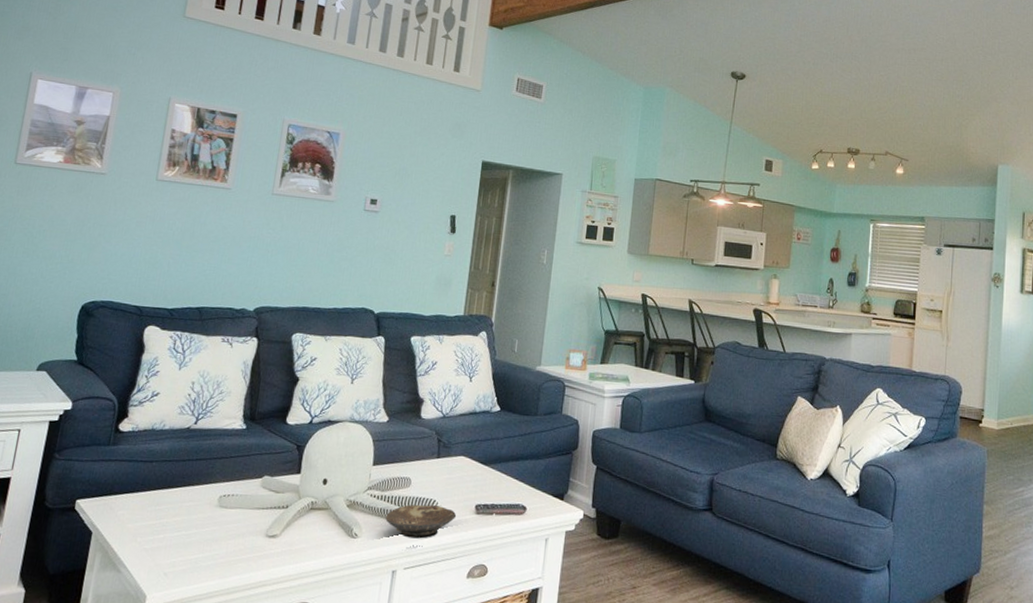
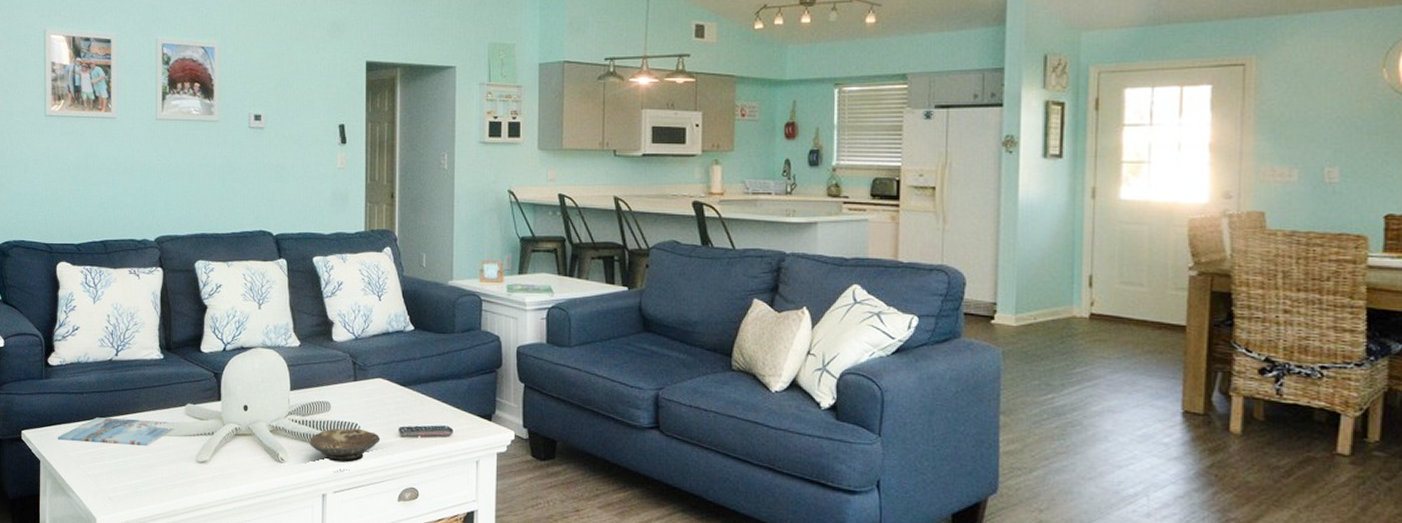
magazine: none [115,487,248,519] -> present [57,417,175,446]

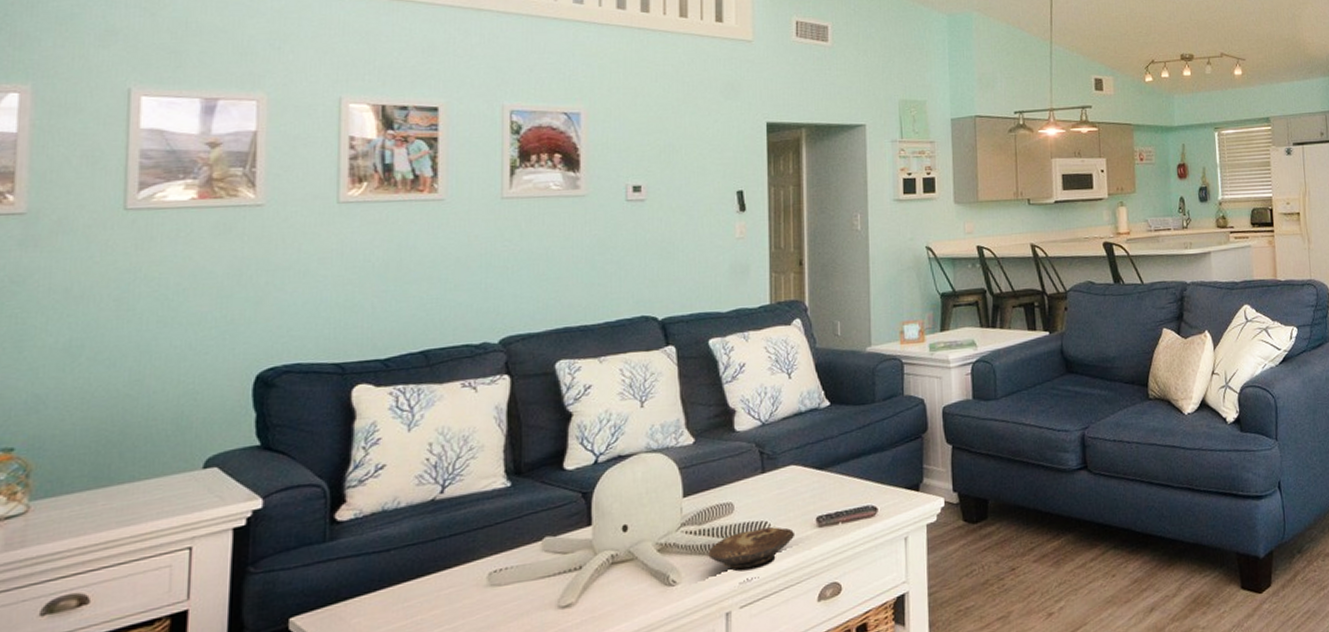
magazine: present [57,417,175,446] -> none [347,565,528,621]

